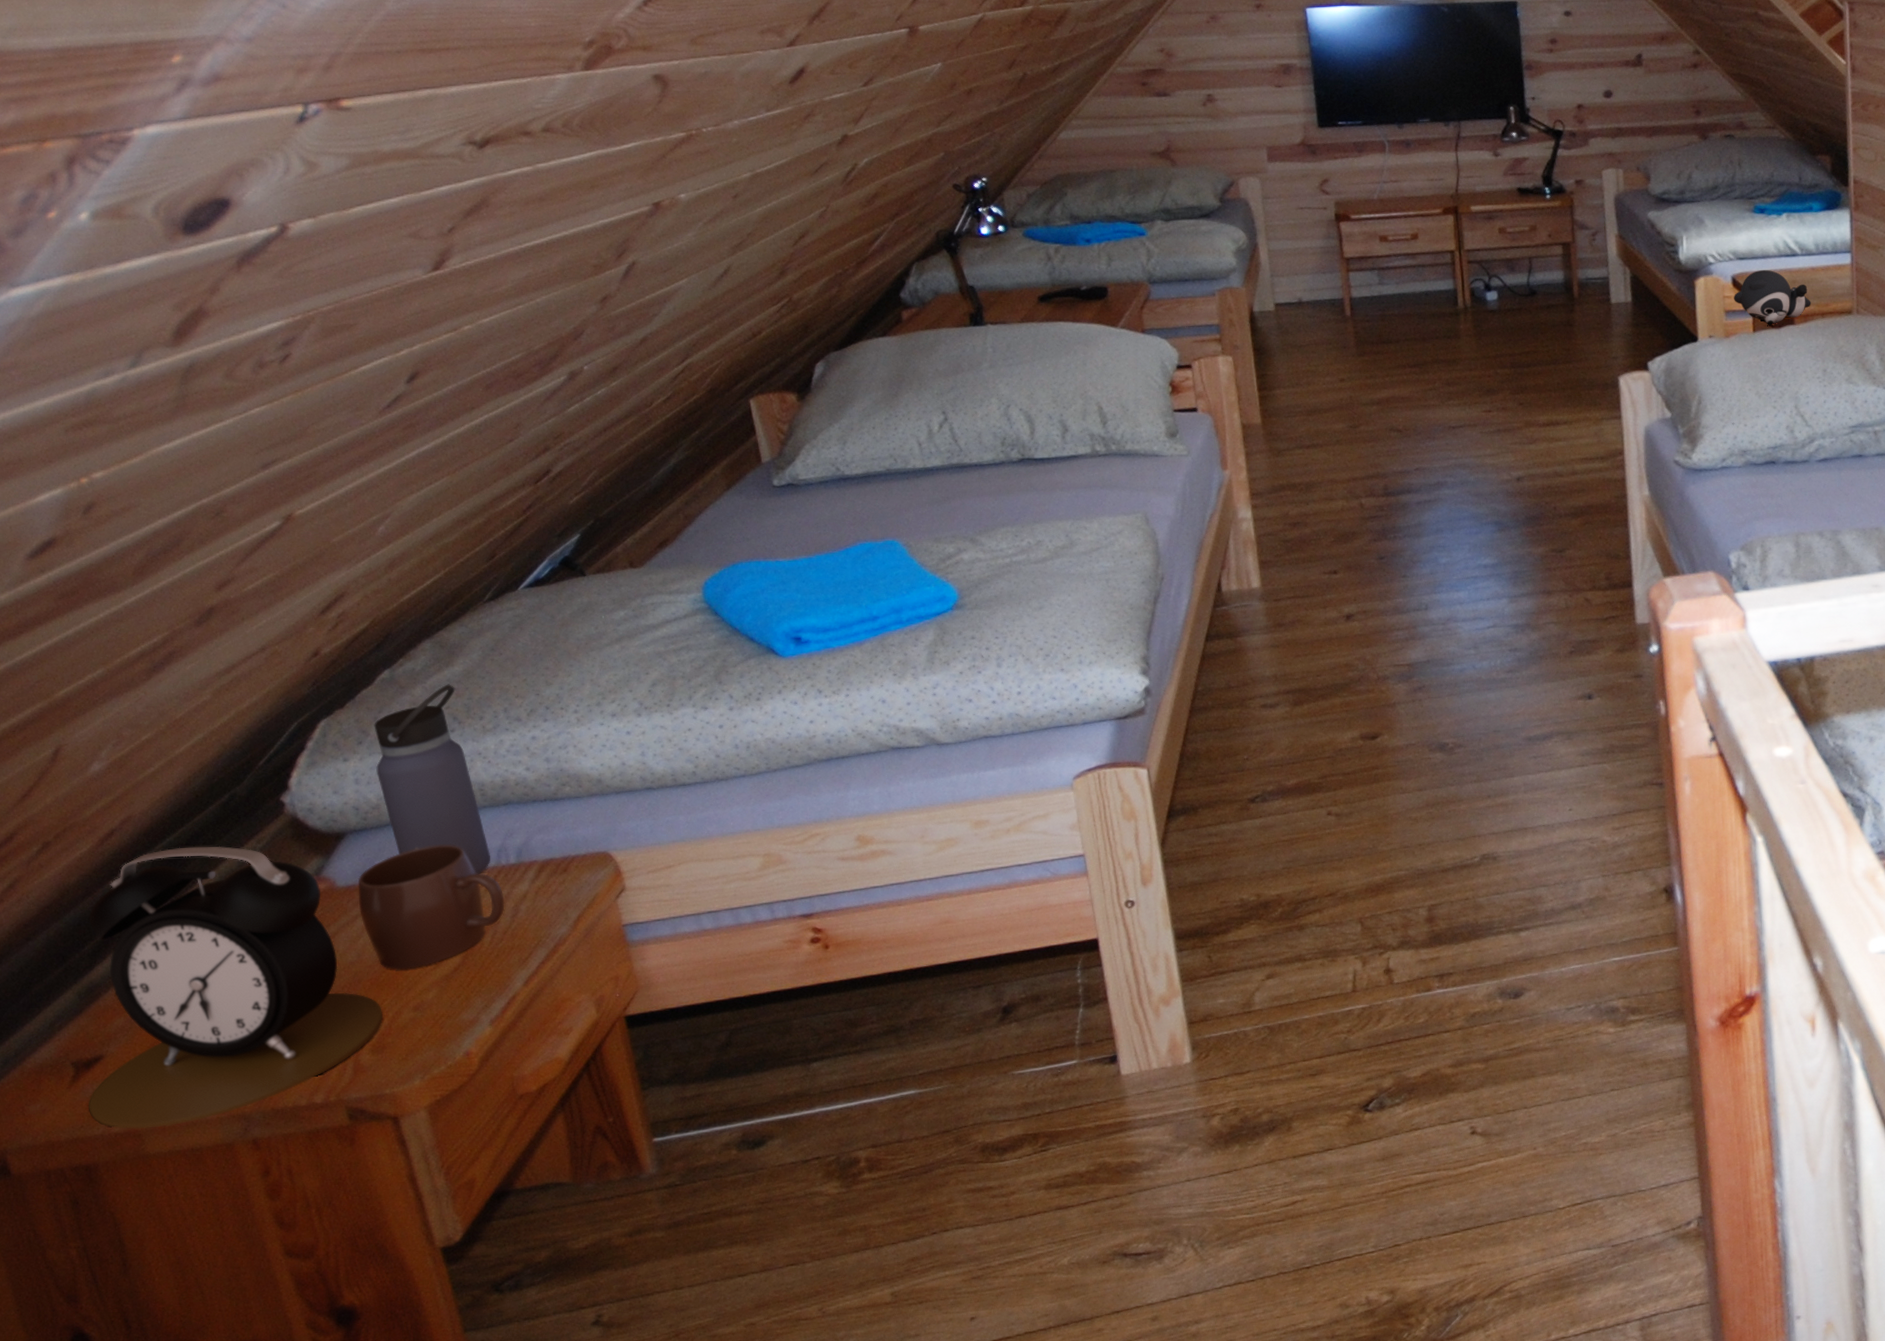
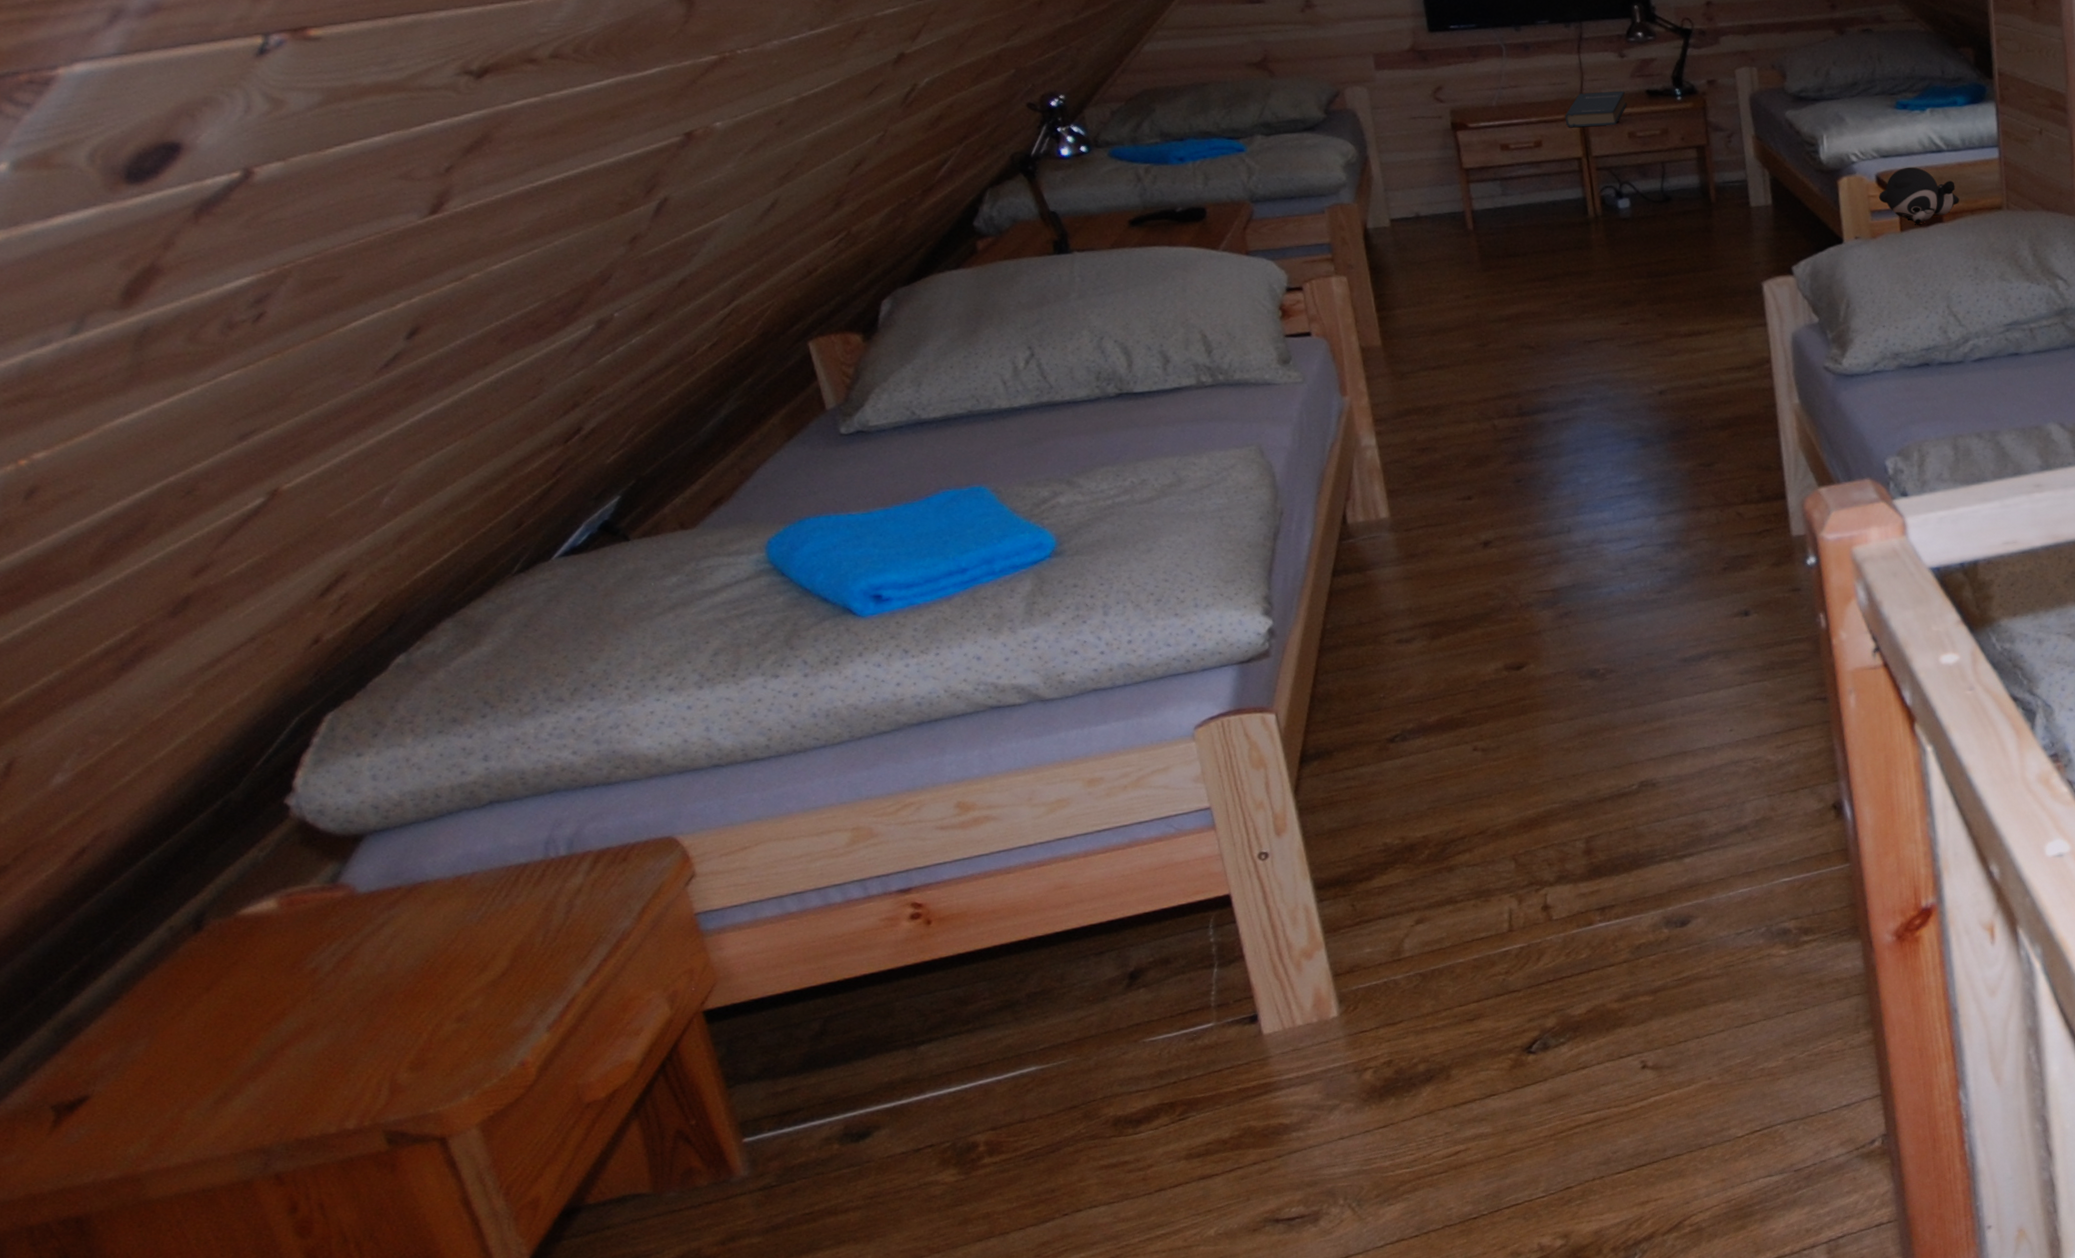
alarm clock: present [88,846,384,1130] -> none [61,857,422,1174]
mug: present [358,844,505,970] -> none [382,839,557,979]
water bottle: present [374,684,490,874] -> none [390,665,537,870]
hardback book: none [1440,188,1499,222] -> present [1564,90,1627,128]

